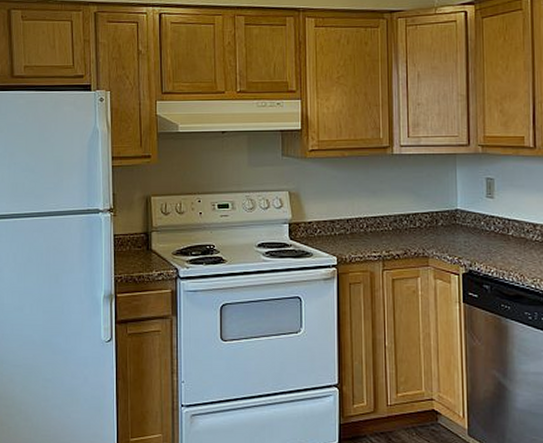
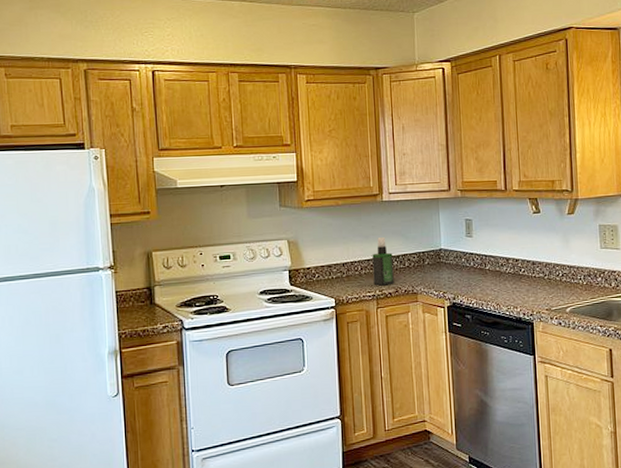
spray bottle: none [379,194,403,246] -> present [372,237,394,286]

